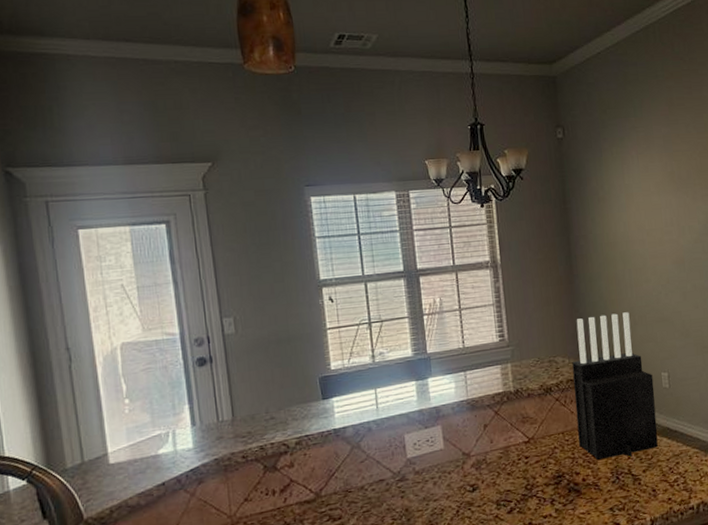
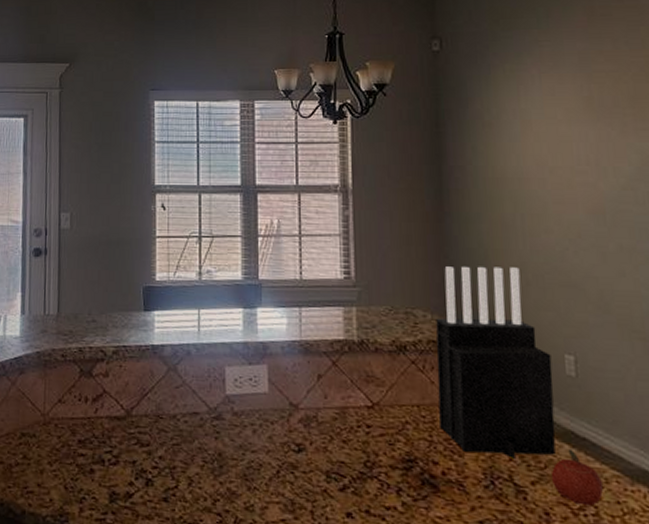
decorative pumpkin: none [656,441,689,479] -> present [552,450,604,506]

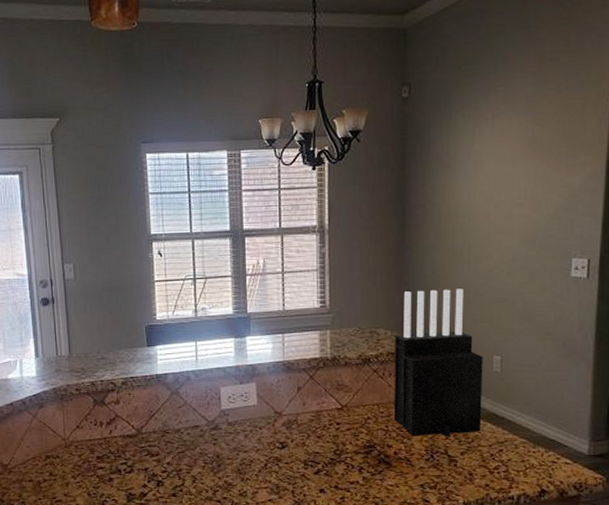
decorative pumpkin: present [552,450,604,506] -> none [477,427,514,466]

